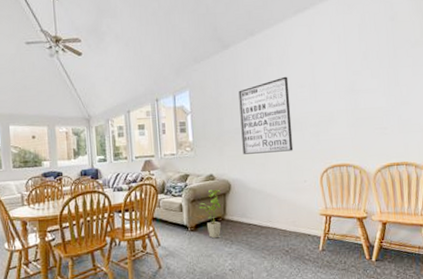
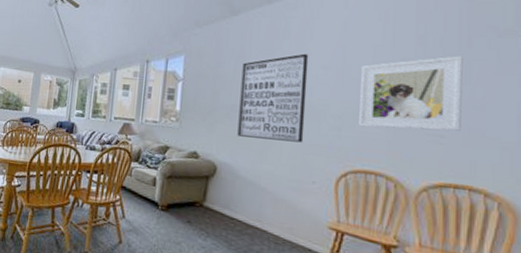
house plant: present [198,189,221,239] -> none [174,168,203,225]
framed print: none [327,65,396,130] -> present [359,56,463,132]

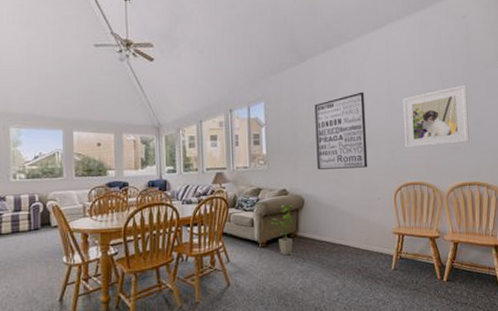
house plant: none [174,168,203,225] -> present [269,204,294,256]

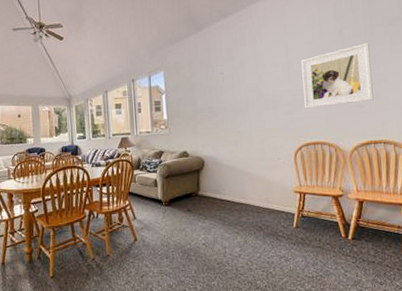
house plant: present [269,204,294,256] -> none [172,165,195,213]
wall art: present [314,92,368,170] -> none [212,56,267,132]

